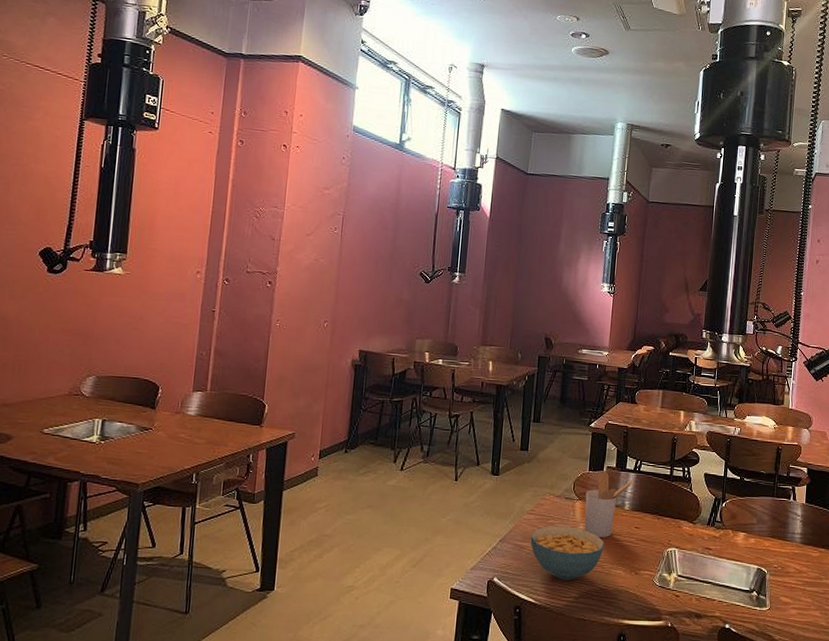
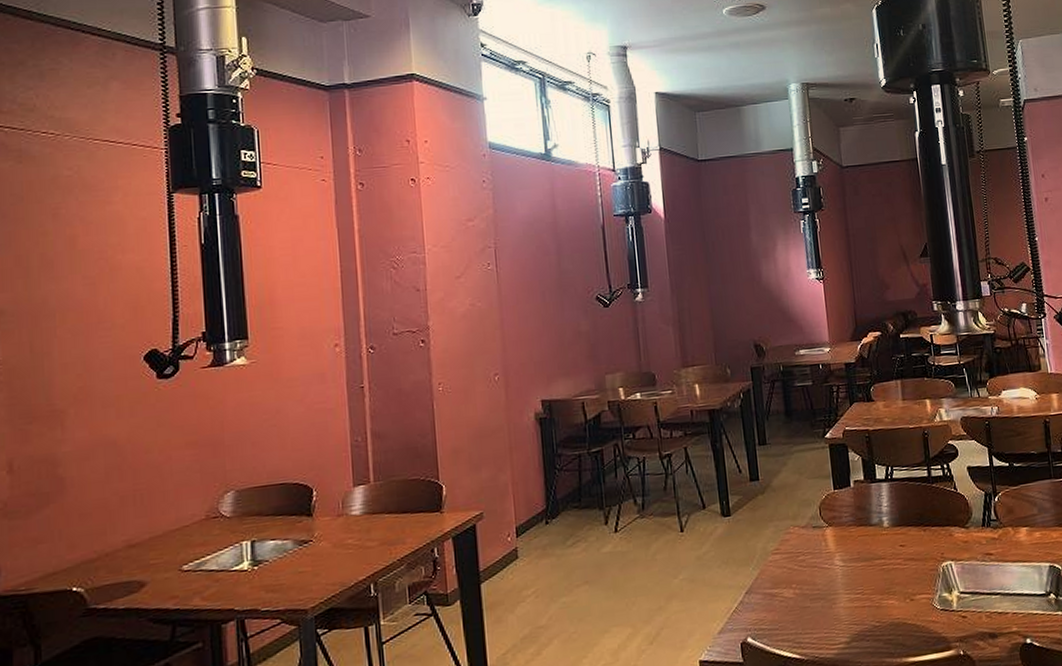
cereal bowl: present [530,525,605,581] -> none [781,559,869,625]
utensil holder: present [584,472,634,538] -> none [835,487,888,566]

